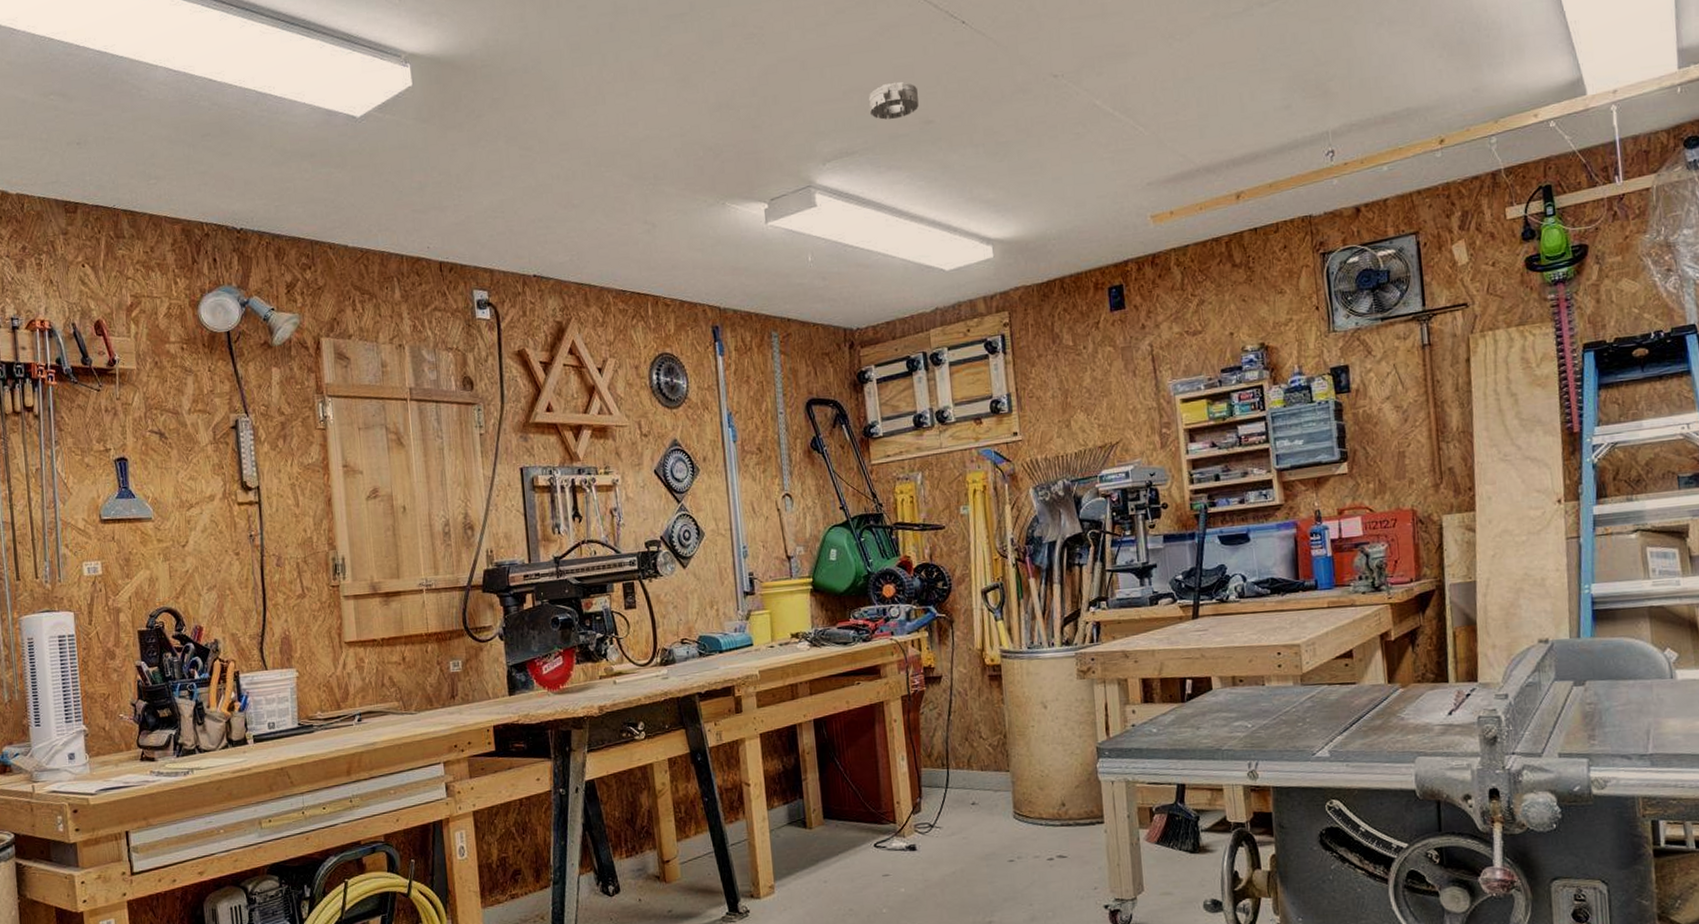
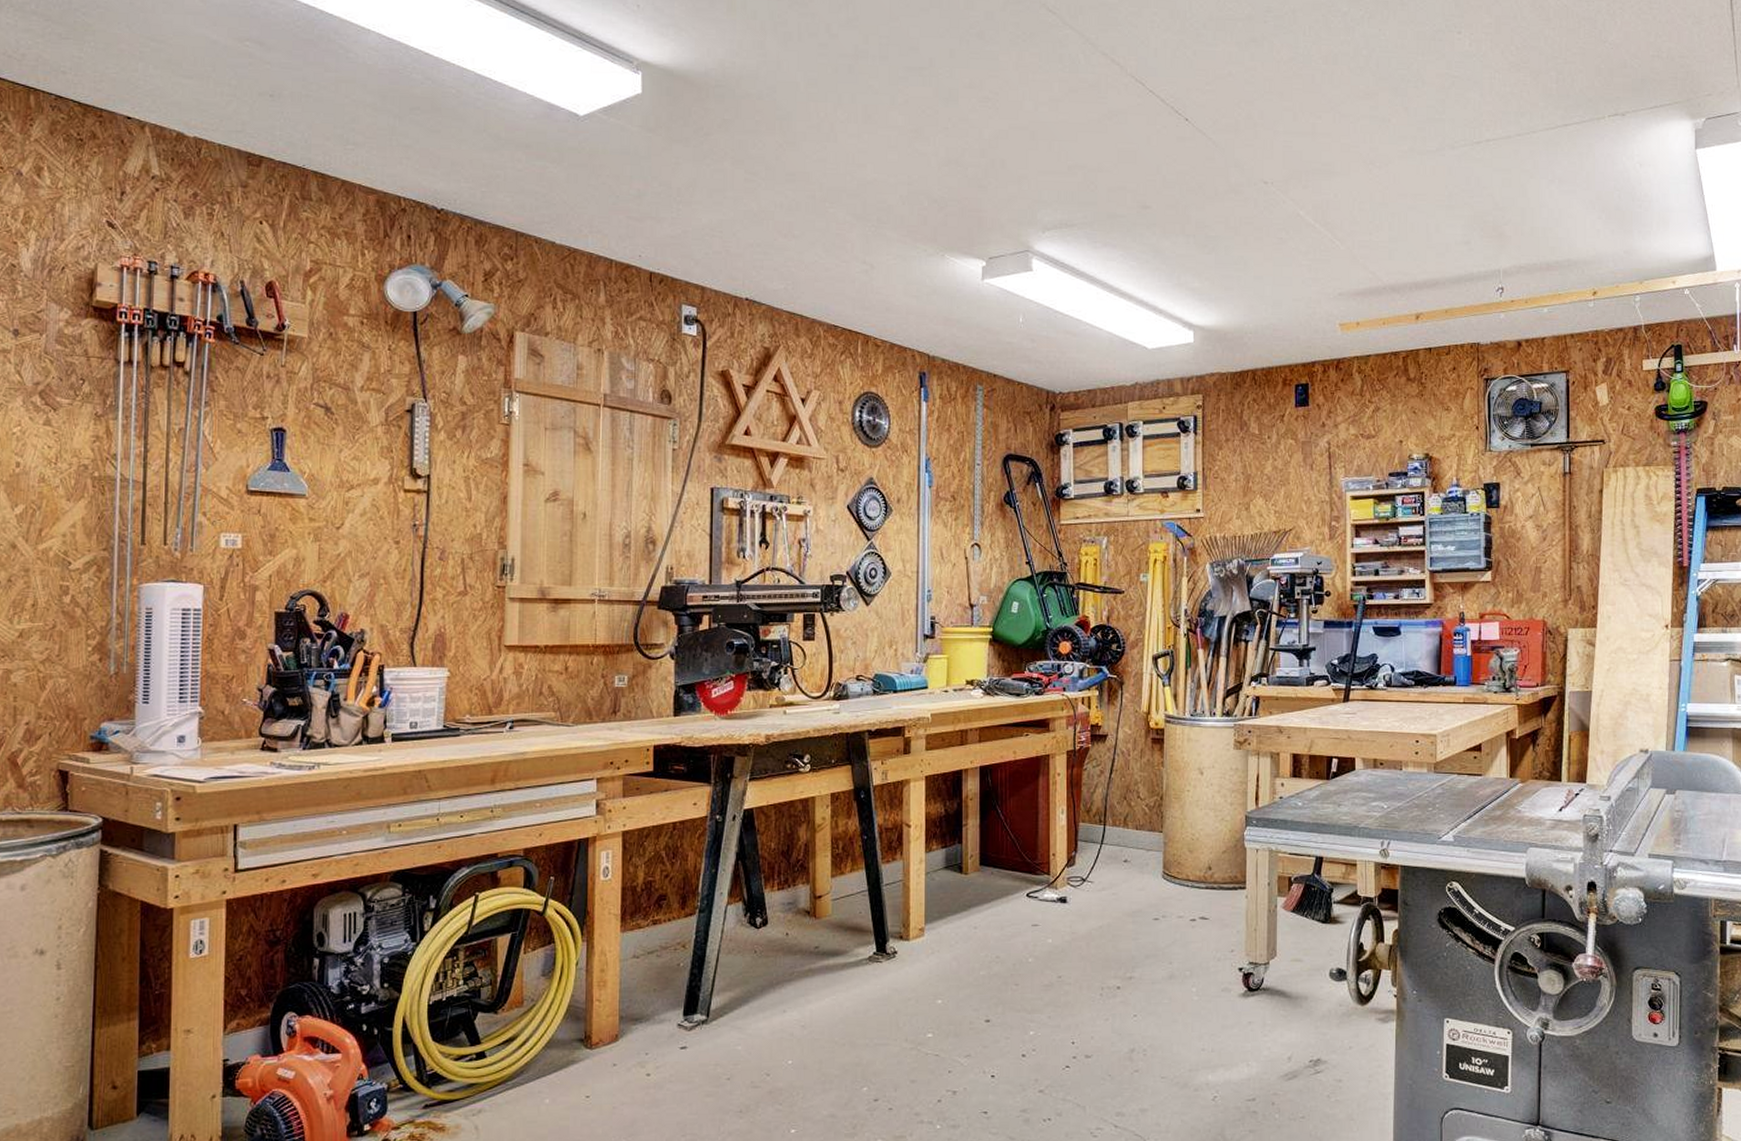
smoke detector: present [869,82,919,120] -> none [1092,165,1138,199]

